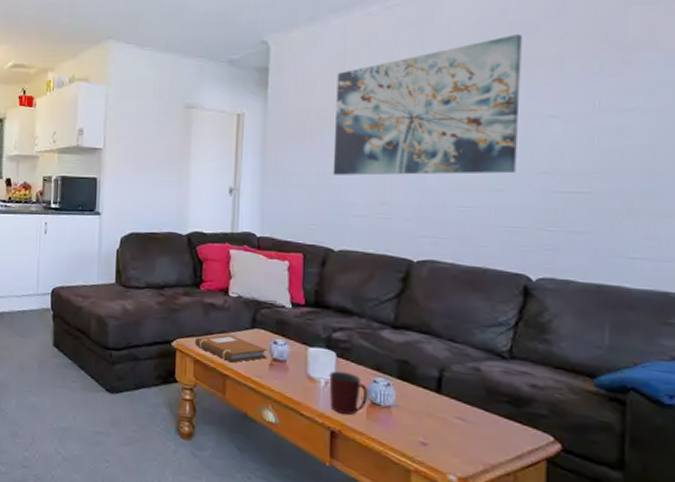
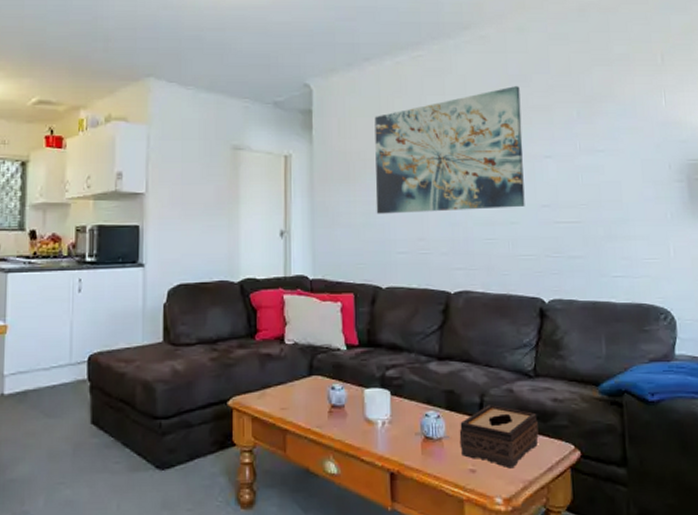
notebook: present [194,334,267,363] -> none [251,385,326,415]
mug: present [329,371,369,415] -> none [385,409,422,454]
tissue box: none [411,380,509,449] -> present [459,405,539,469]

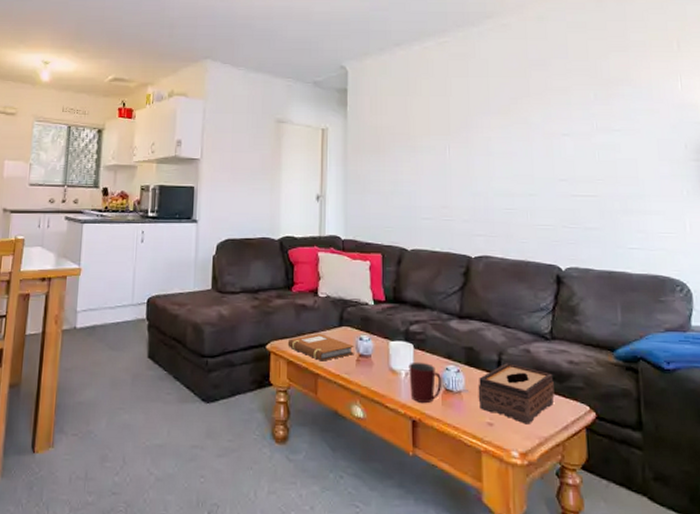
notebook: none [251,385,326,415] -> present [287,334,354,361]
wall art: present [374,86,525,214] -> none [403,70,543,183]
mug: none [385,409,422,454] -> present [409,362,442,404]

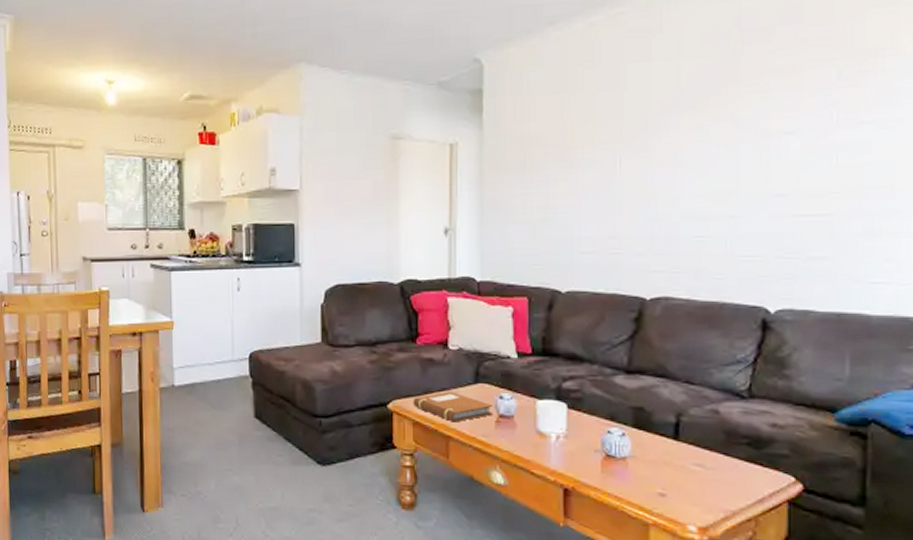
mug: present [409,362,442,404] -> none [560,423,603,471]
tissue box: present [478,363,555,425] -> none [648,426,749,496]

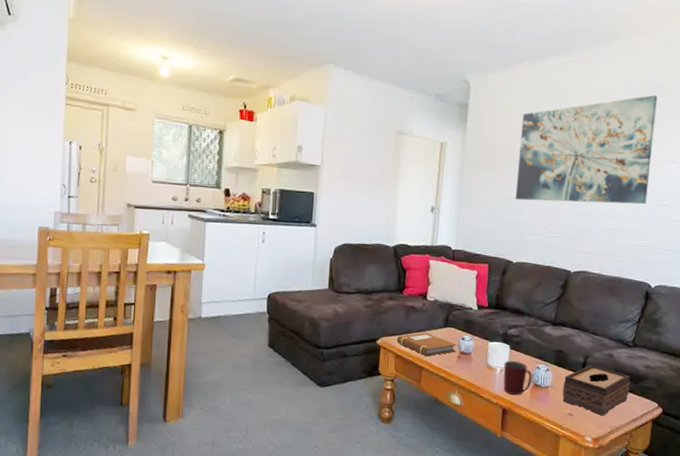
wall art: none [557,43,756,208] -> present [515,95,658,205]
mug: none [560,423,603,471] -> present [503,360,533,396]
tissue box: none [648,426,749,496] -> present [562,365,630,416]

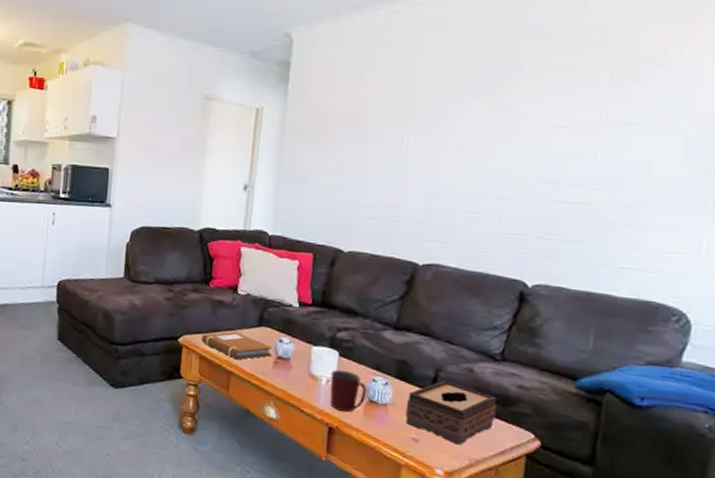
wall art: present [515,95,658,205] -> none [347,42,540,182]

